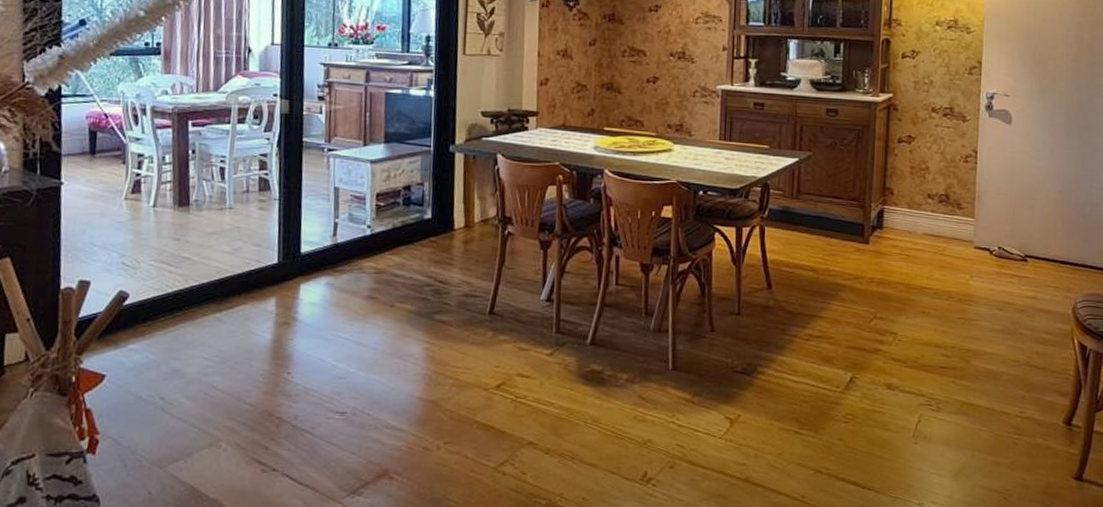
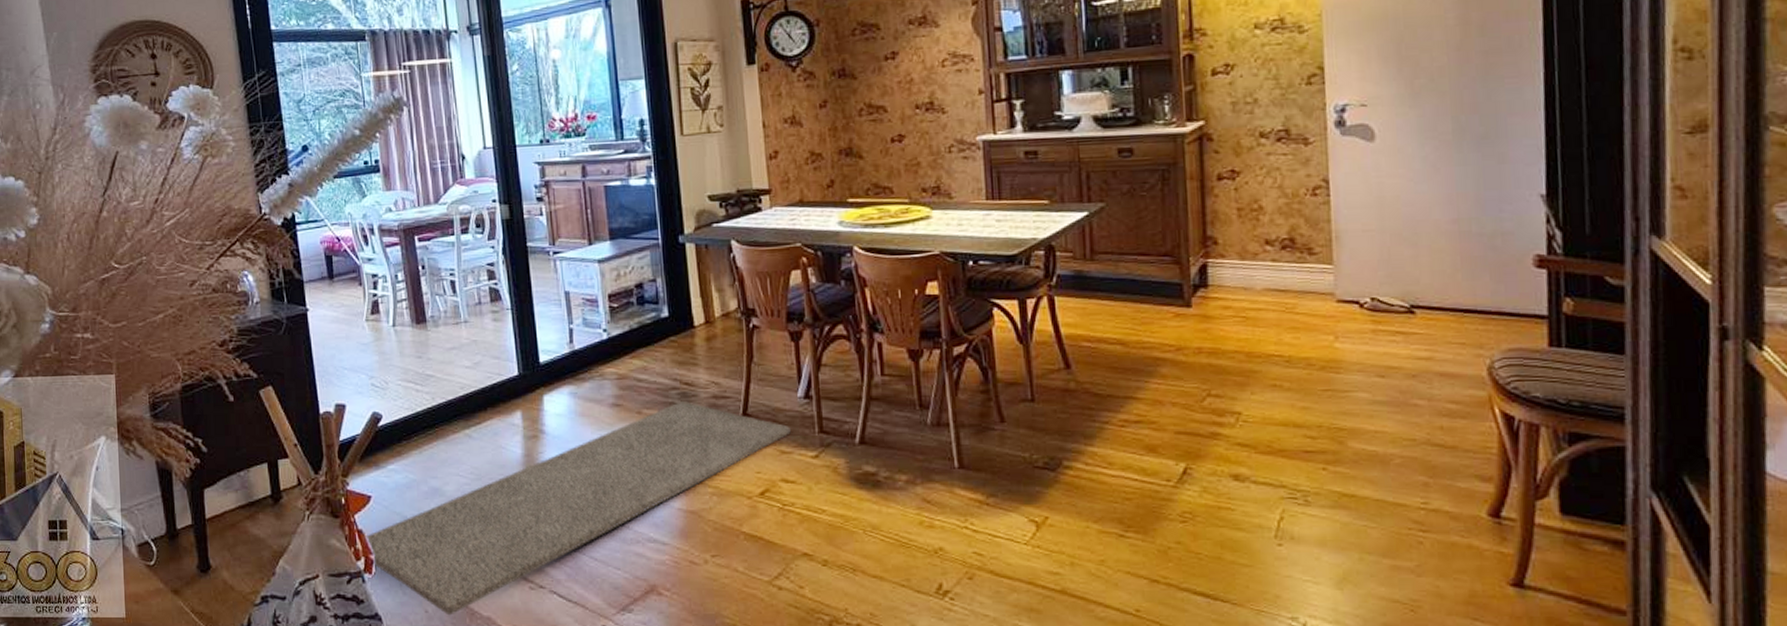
rug: none [92,298,531,498] -> present [364,401,791,616]

